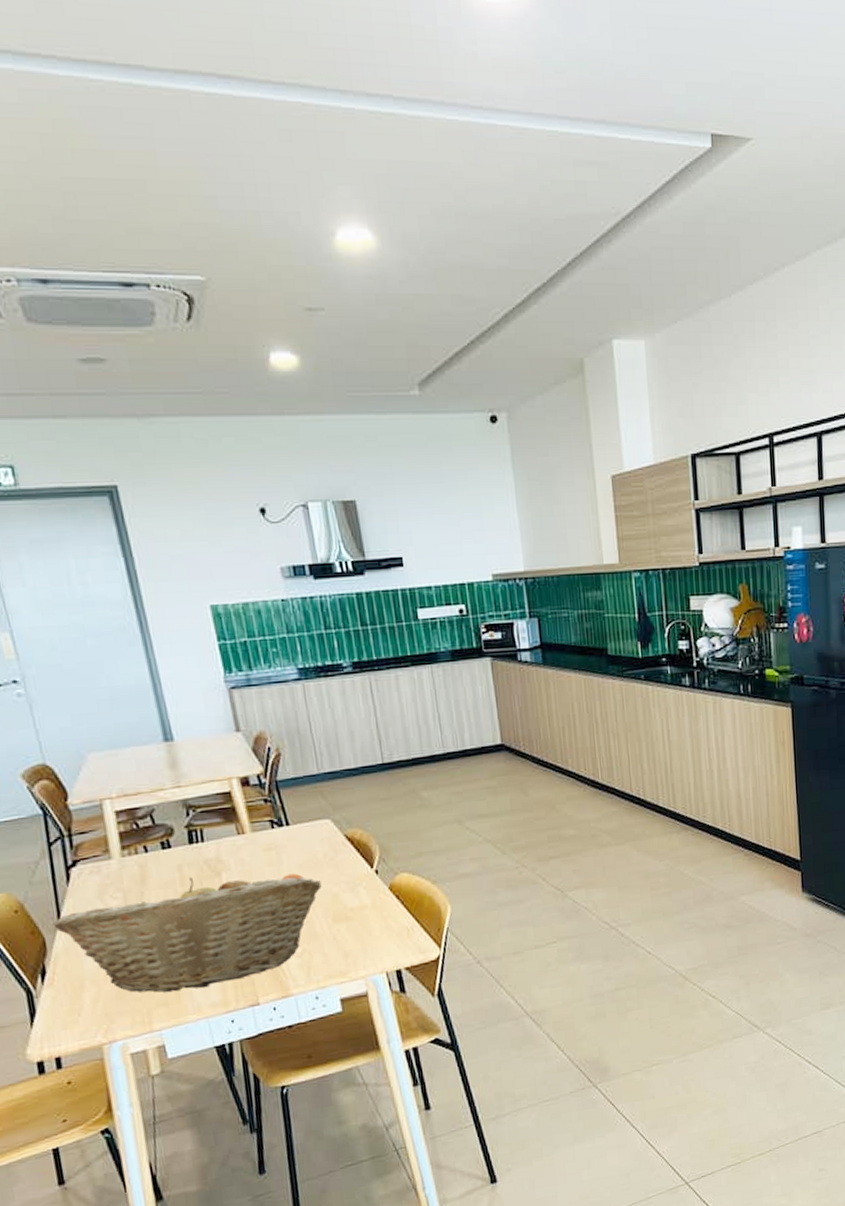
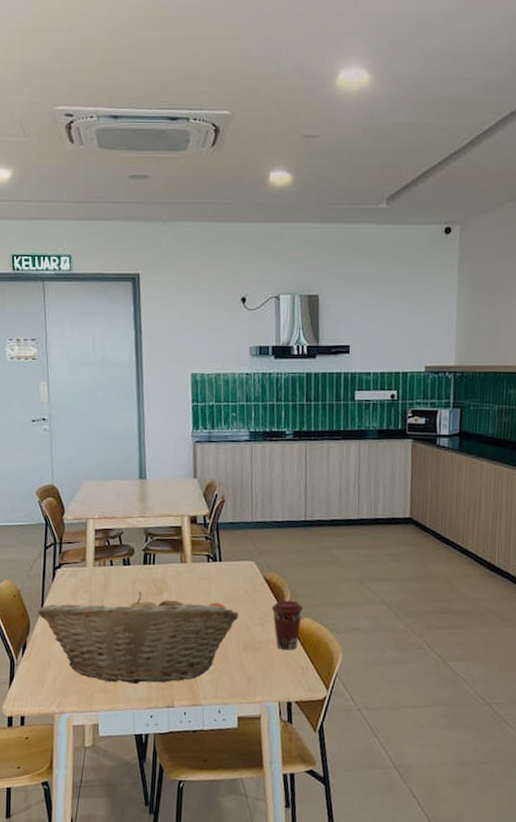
coffee cup: none [359,856,398,914] -> present [271,600,304,651]

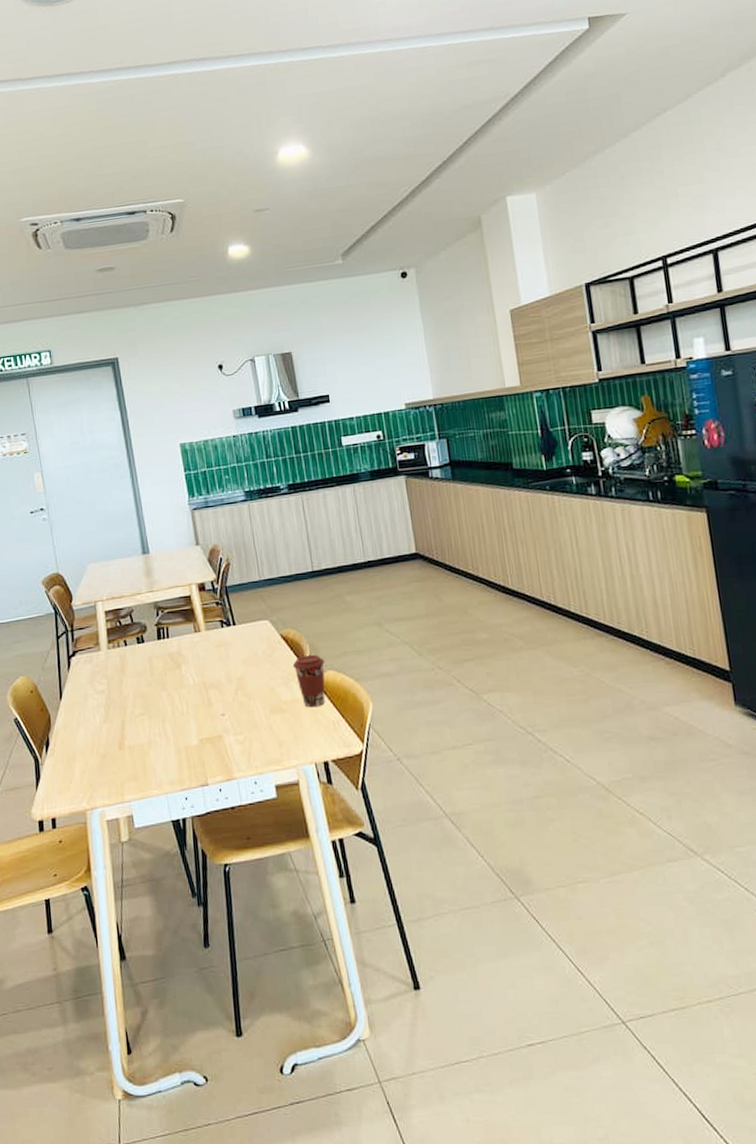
fruit basket: present [37,592,239,684] -> none [56,667,261,768]

